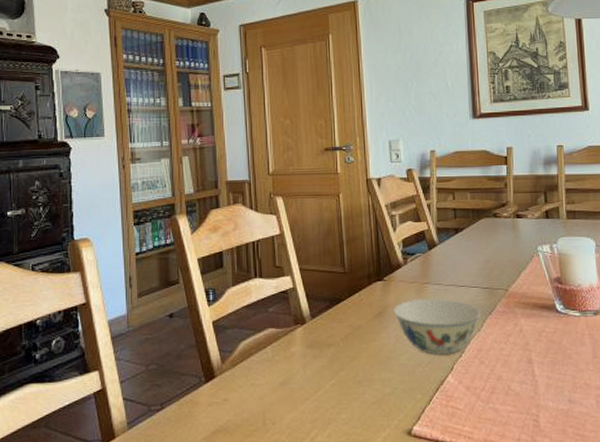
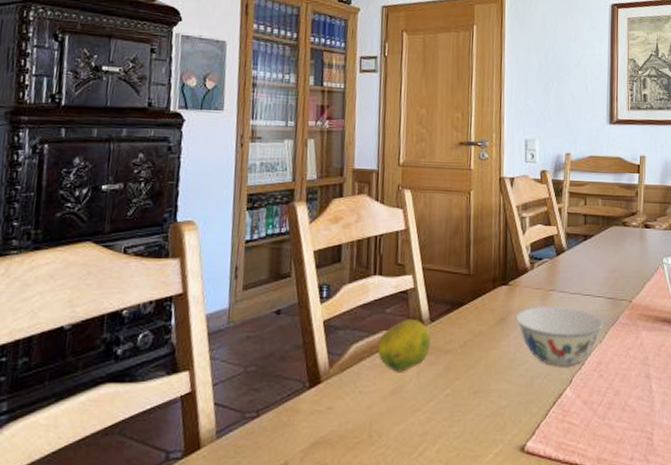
fruit: none [264,316,313,365] -> present [377,318,431,372]

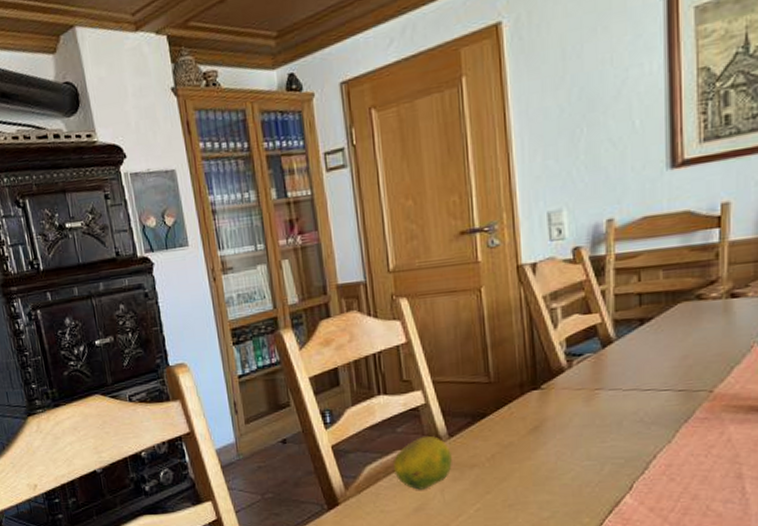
bowl: present [516,306,603,366] -> none [554,406,672,472]

